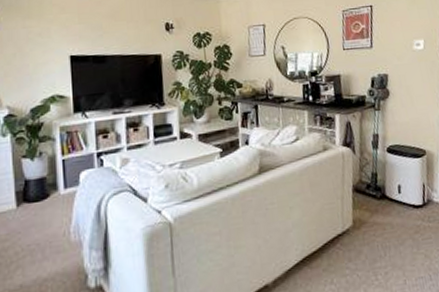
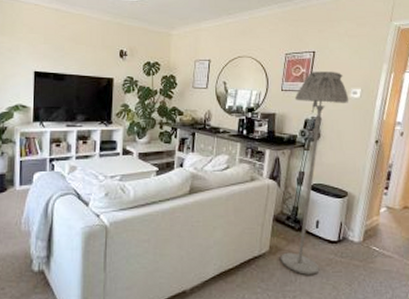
floor lamp: none [357,24,414,247] -> present [281,71,349,275]

